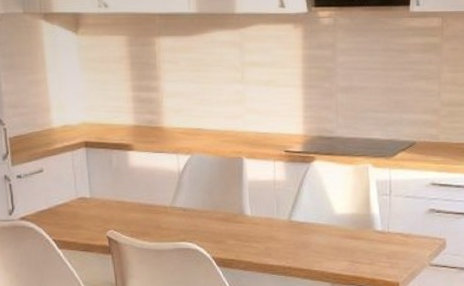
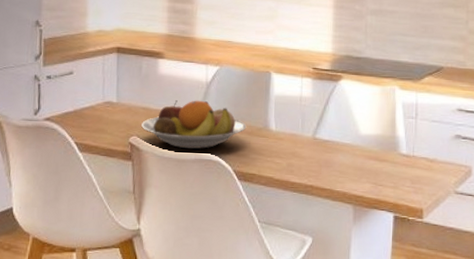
fruit bowl: none [117,190,222,240] -> present [141,100,247,149]

